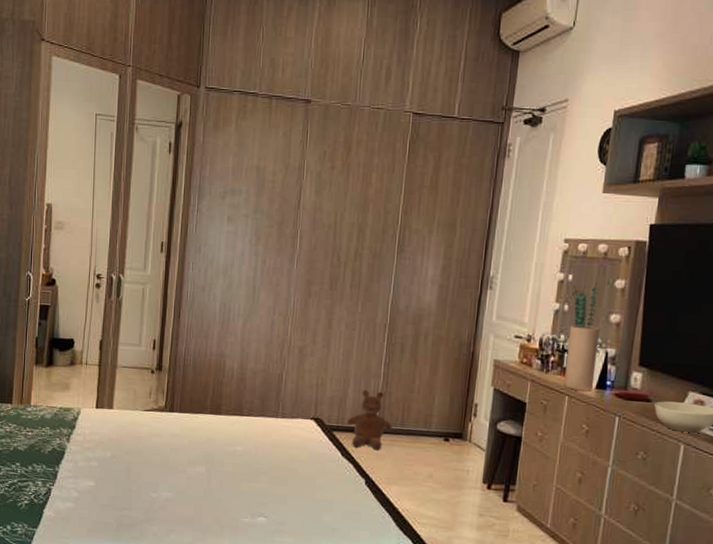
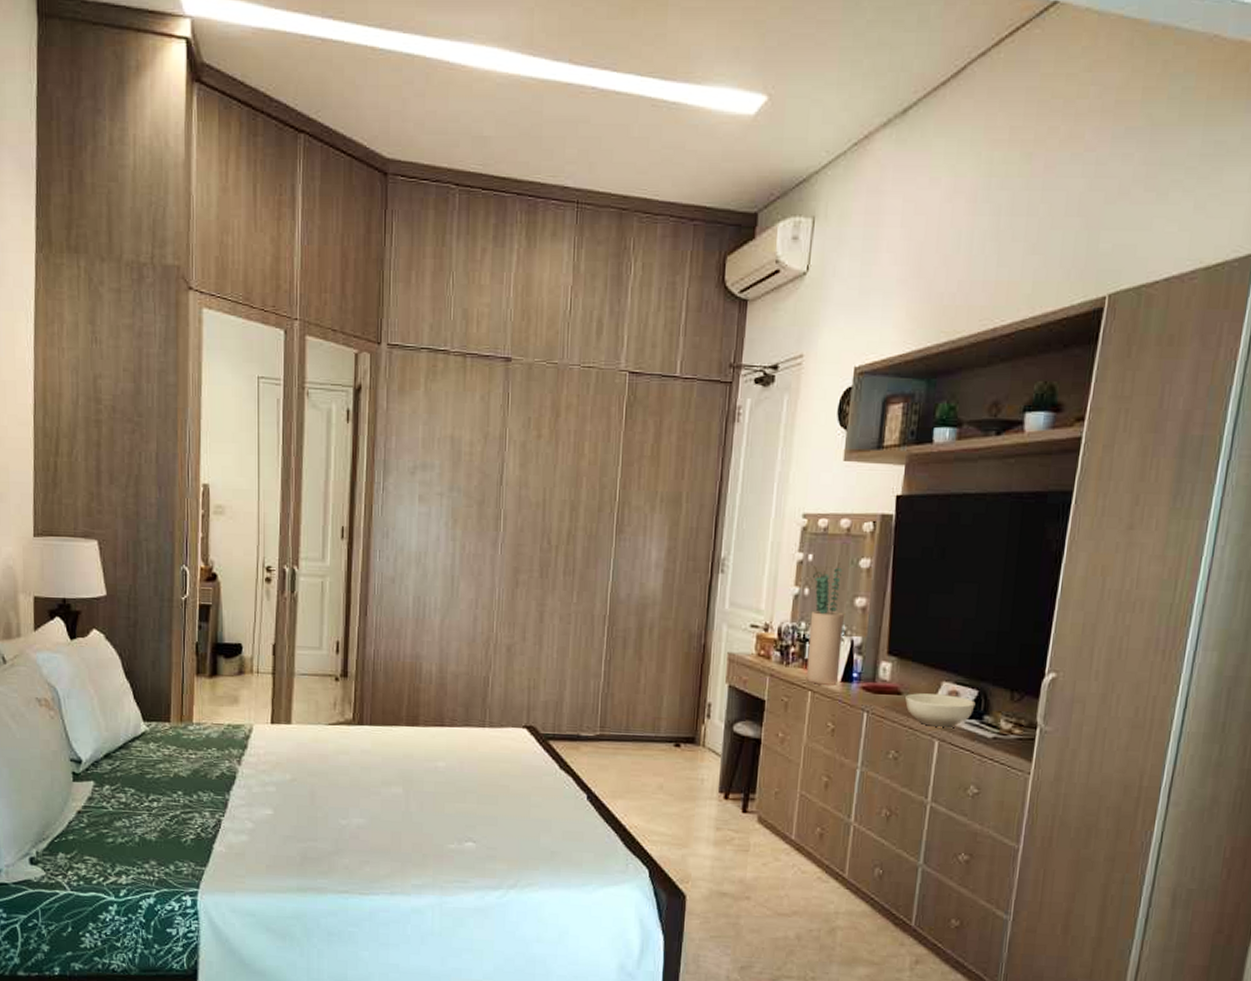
teddy bear: present [346,390,392,451] -> none [564,692,616,760]

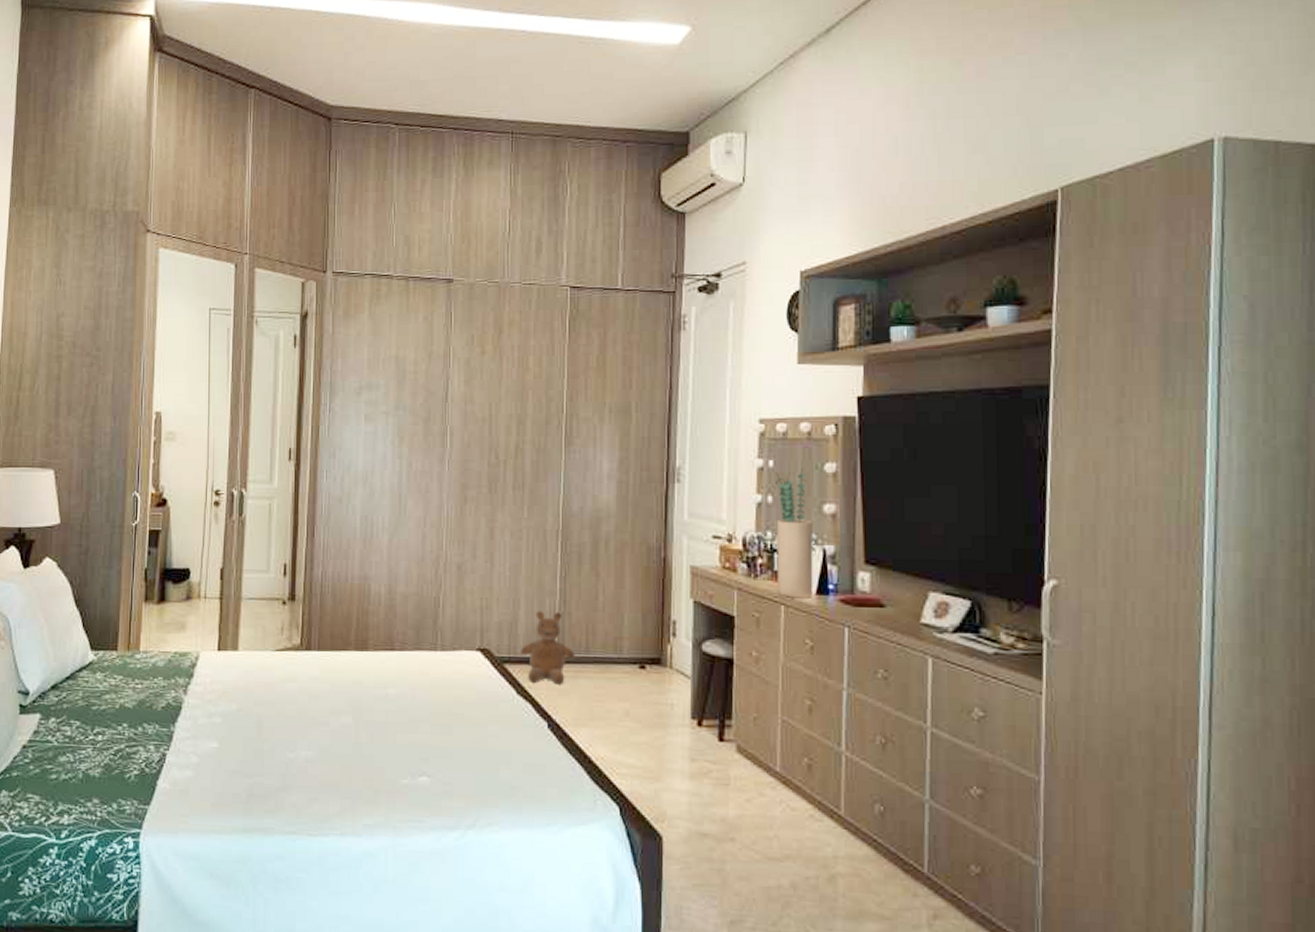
teddy bear: none [564,692,616,760] -> present [519,611,575,685]
bowl: present [904,693,976,728] -> none [888,605,970,644]

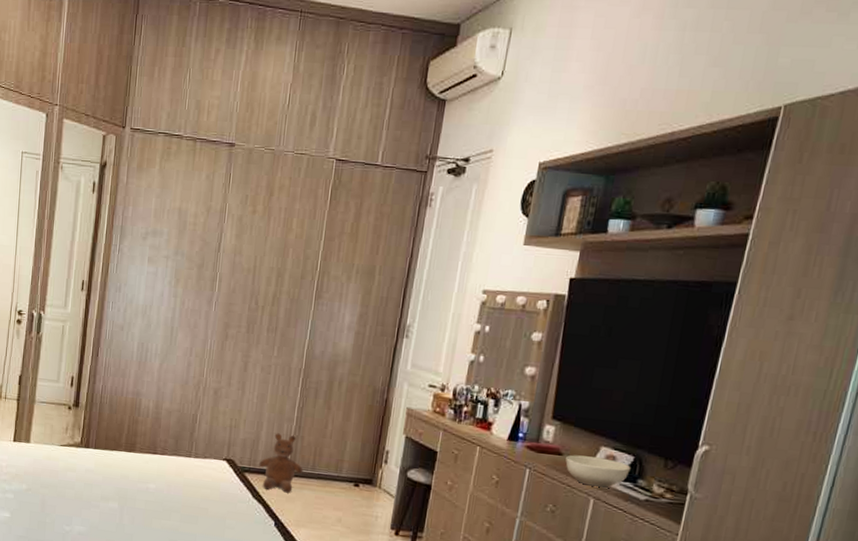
vase: present [776,468,813,600] -> none [475,335,516,443]
bowl: none [888,605,970,644] -> present [565,455,631,488]

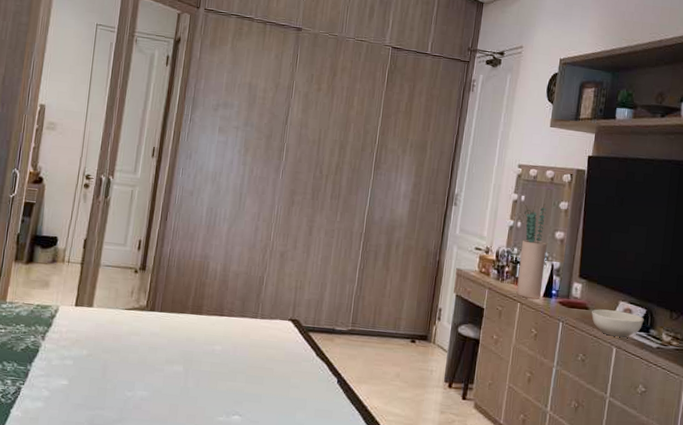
teddy bear: present [258,433,303,493] -> none [322,293,364,351]
vase: none [475,335,516,443] -> present [516,204,547,300]

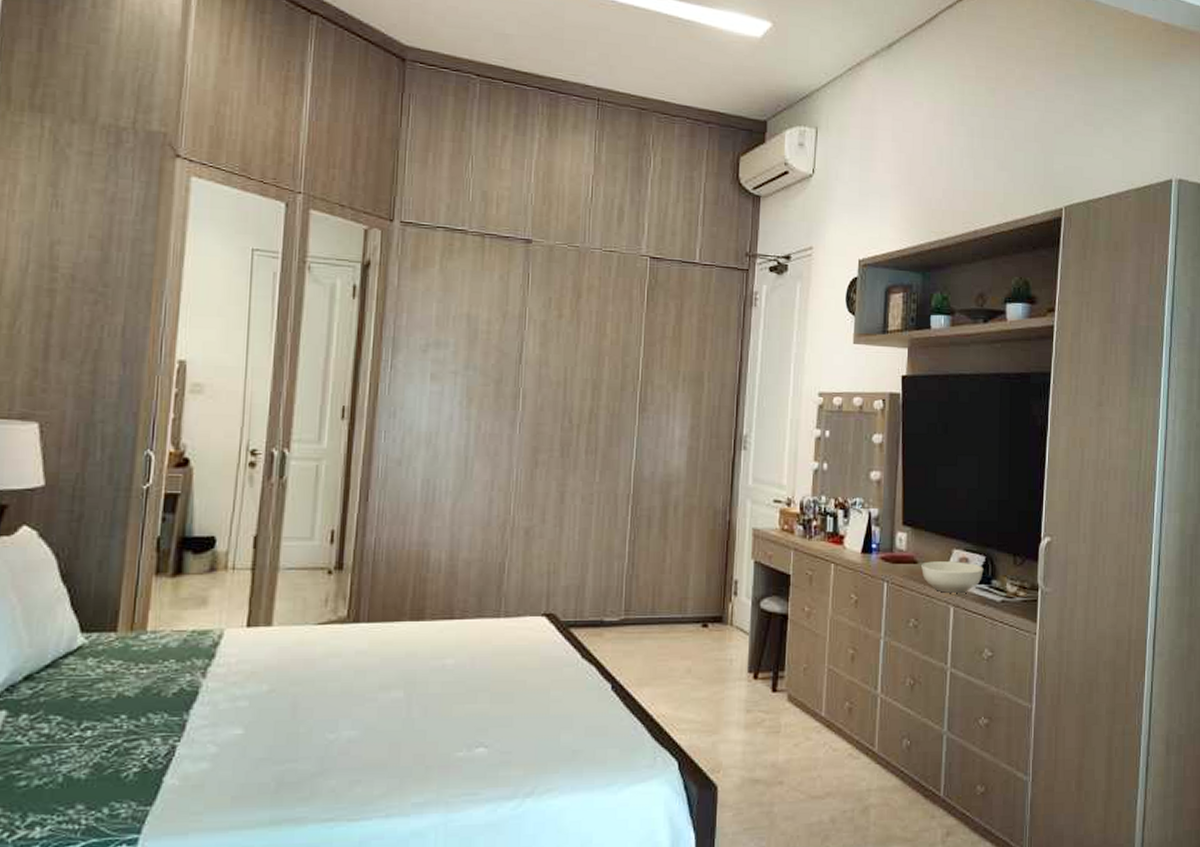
vase: present [516,204,547,300] -> none [828,438,861,558]

